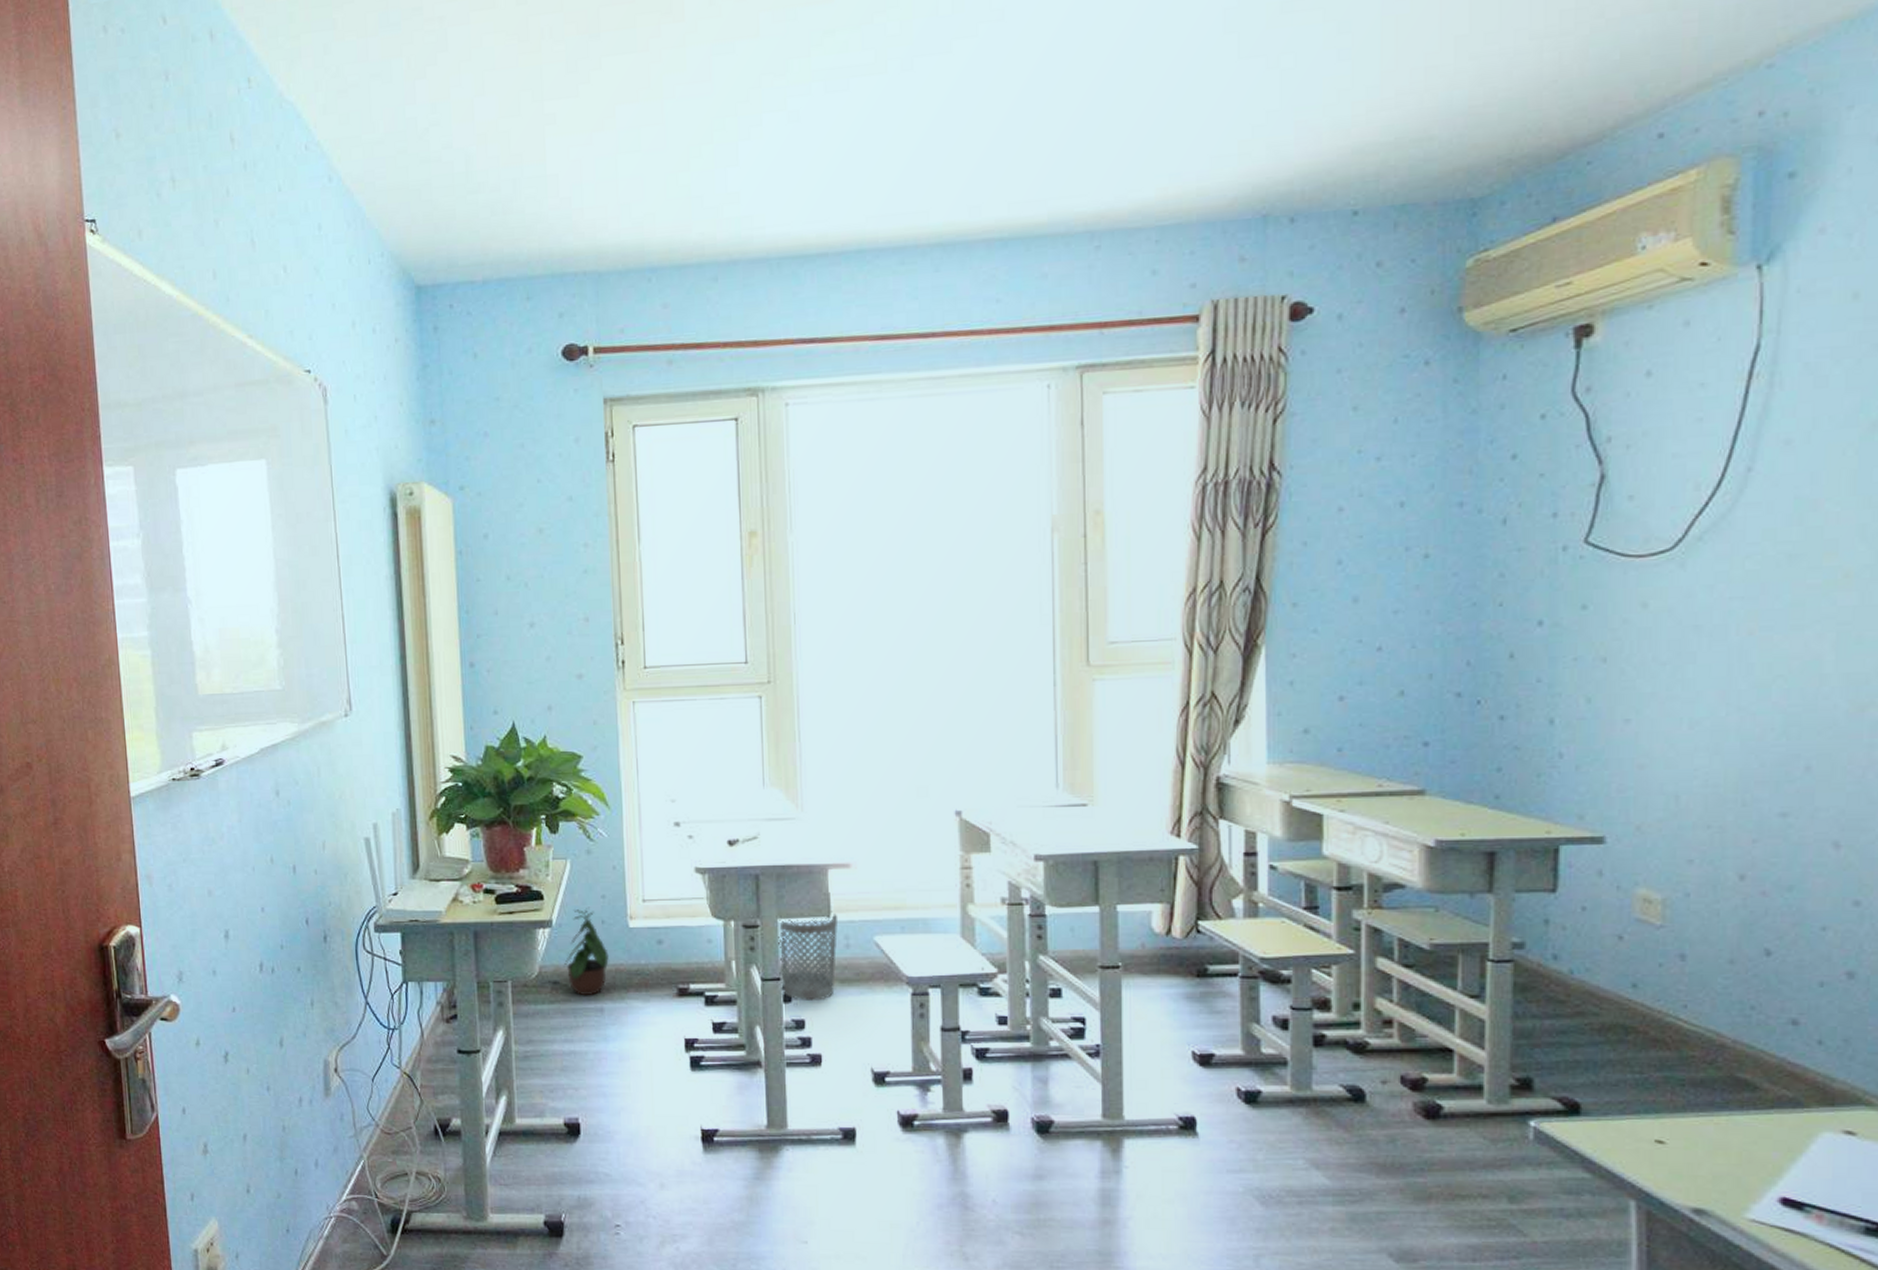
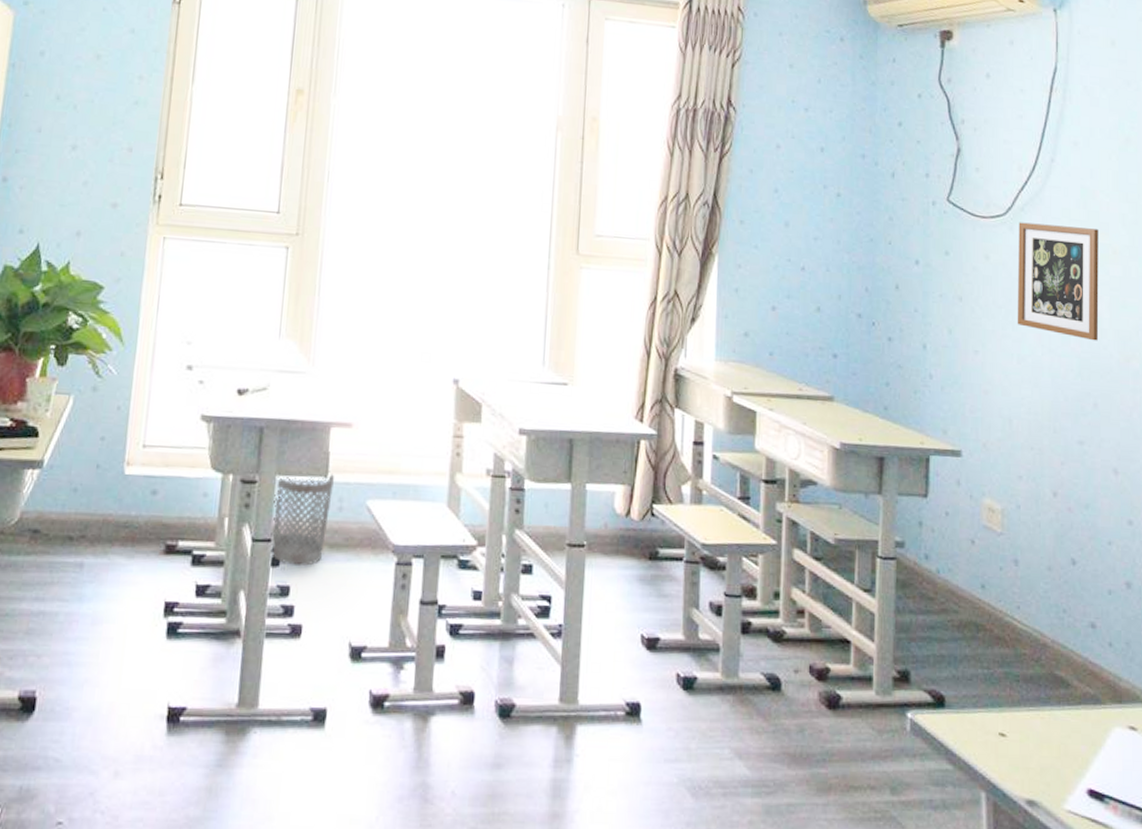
potted plant: present [563,907,609,995] -> none [47,448,99,548]
picture frame: none [1689,549,1821,691] -> present [1017,222,1099,341]

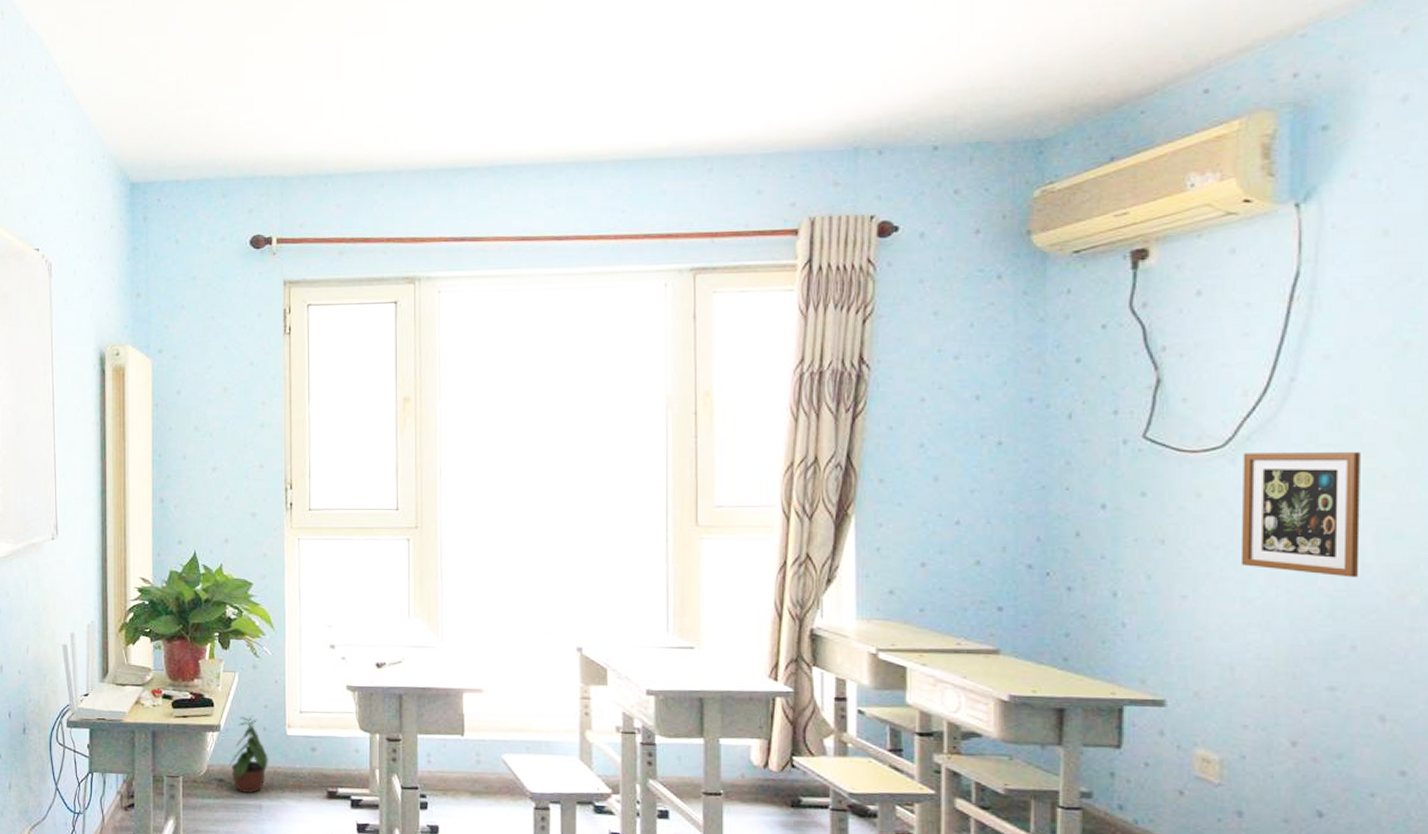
potted plant: none [47,448,99,548] -> present [228,715,268,793]
wastebasket: present [270,471,335,566] -> none [417,730,471,809]

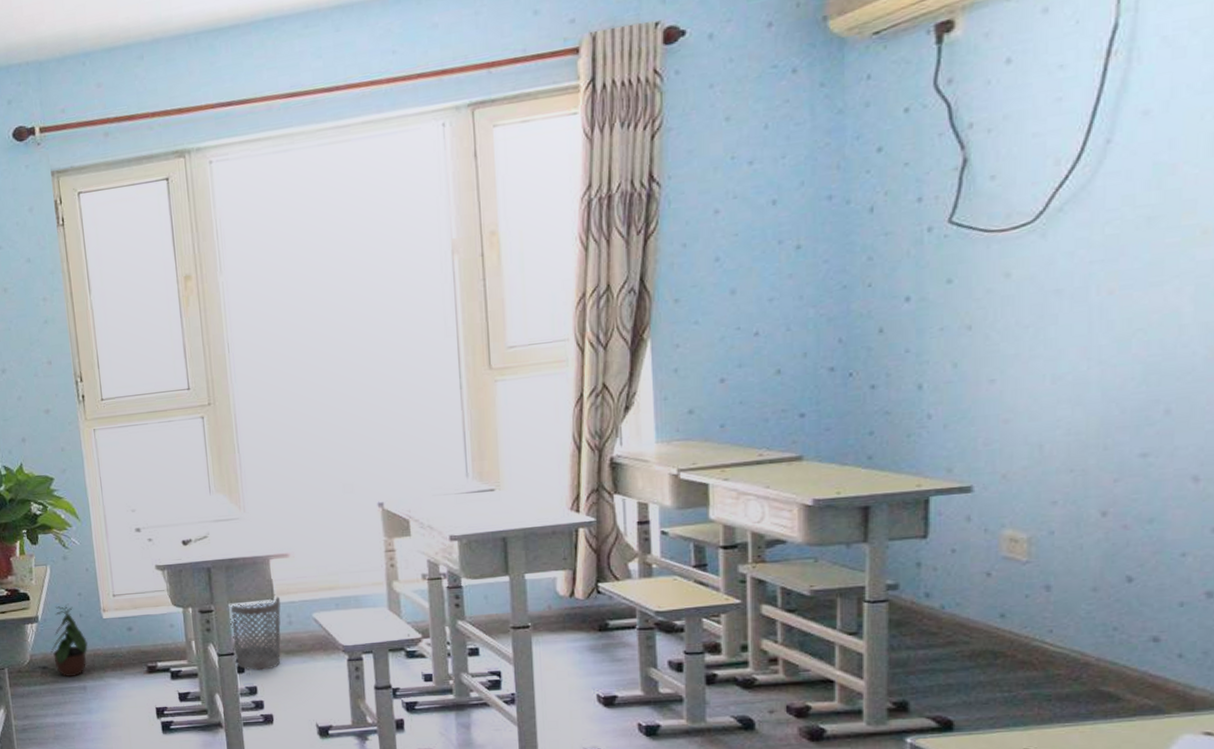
wastebasket: none [417,730,471,809] -> present [230,594,281,671]
picture frame: present [1240,452,1360,578] -> none [1051,210,1180,343]

